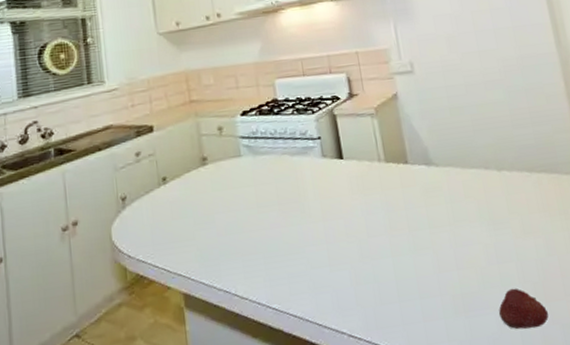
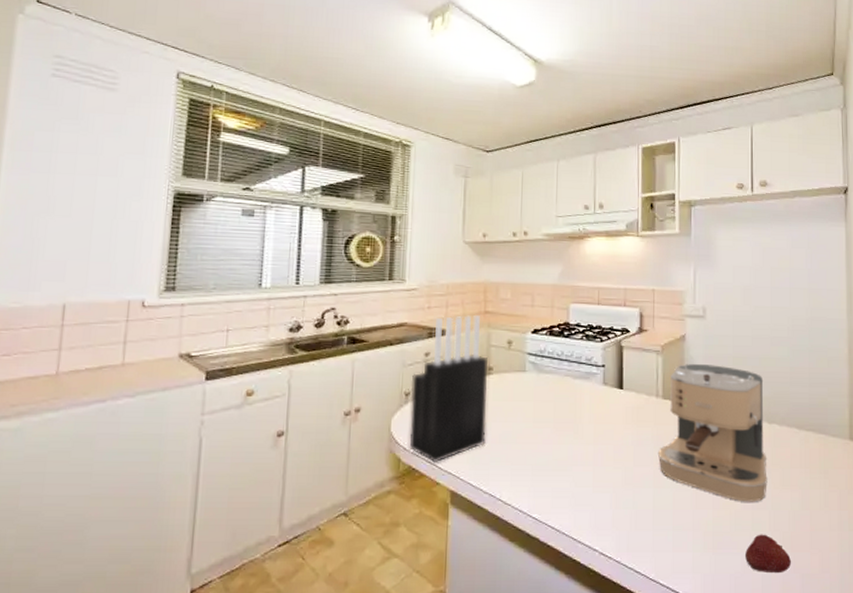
knife block: none [126,106,212,267] -> present [409,315,488,463]
coffee maker: none [389,119,509,257] -> present [657,364,767,502]

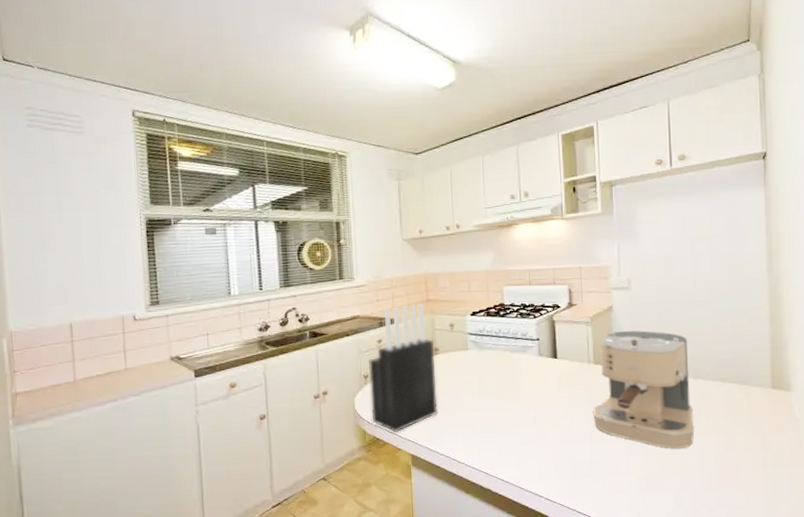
fruit: present [746,534,792,574] -> none [676,475,719,508]

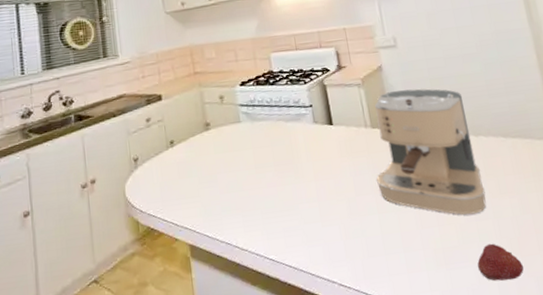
knife block: present [369,304,438,433] -> none [138,77,215,221]
fruit: none [676,475,719,508] -> present [477,243,524,281]

